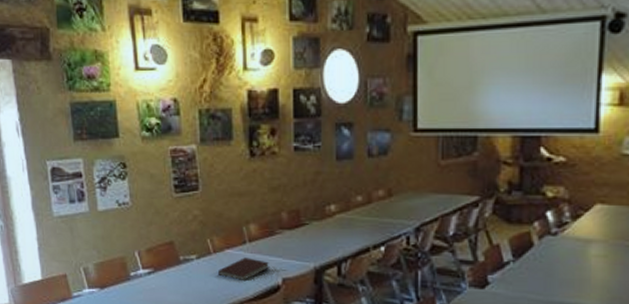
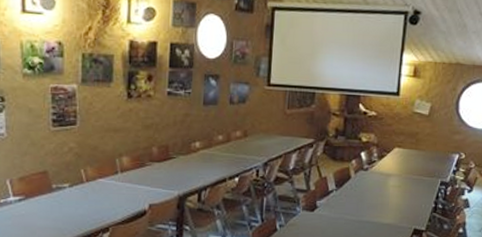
notebook: present [218,257,269,280] -> none [89,186,138,206]

